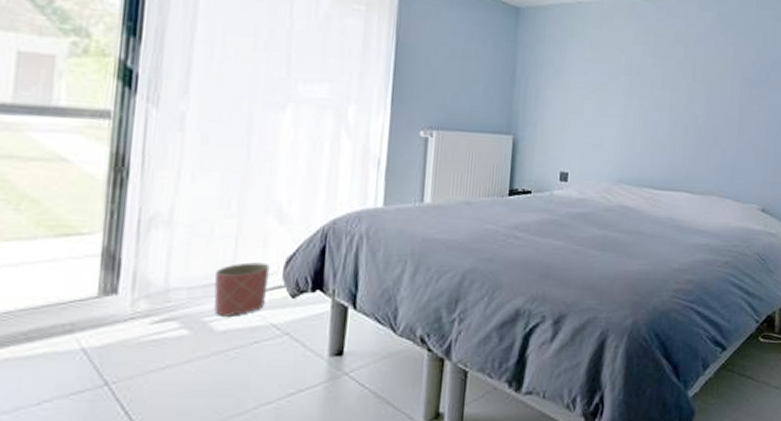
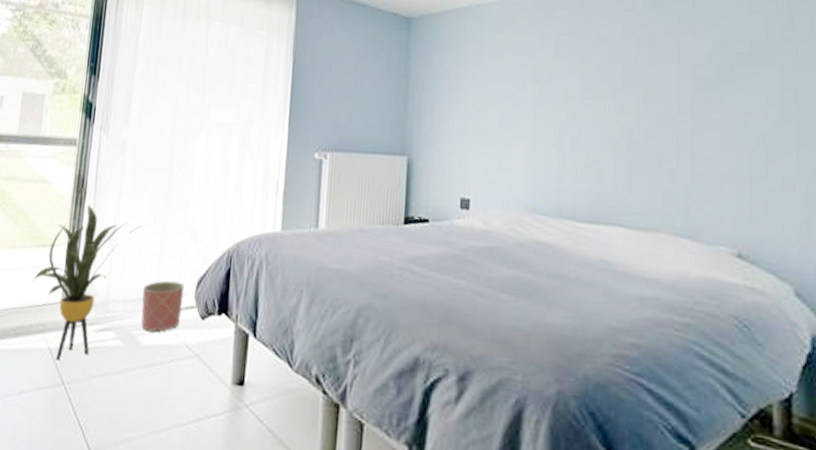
house plant: none [49,187,213,360] -> present [32,205,143,361]

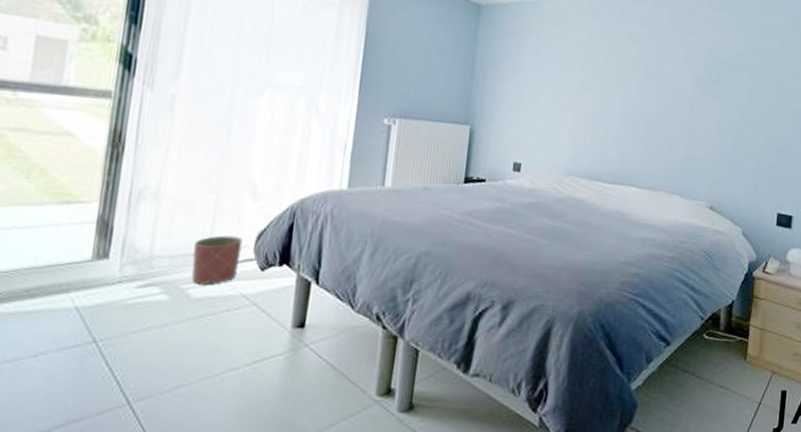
house plant: present [32,205,143,361] -> none [52,161,196,319]

